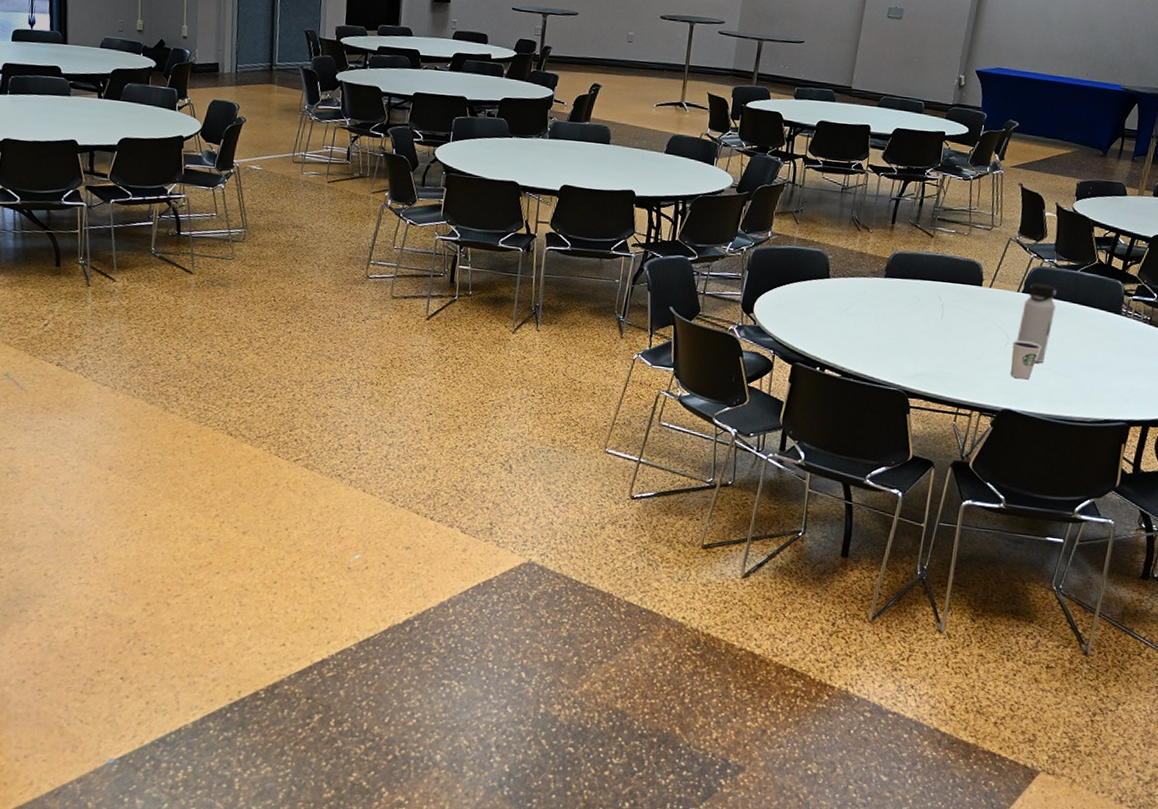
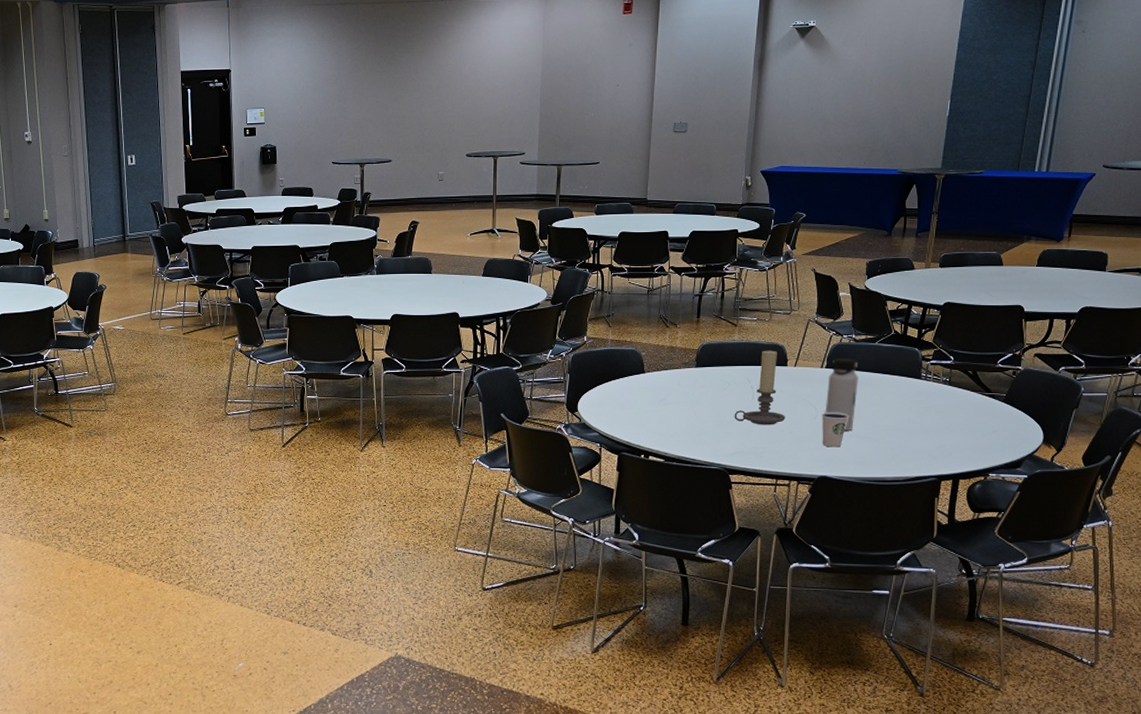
candle holder: none [920,266,975,349] -> present [734,350,786,425]

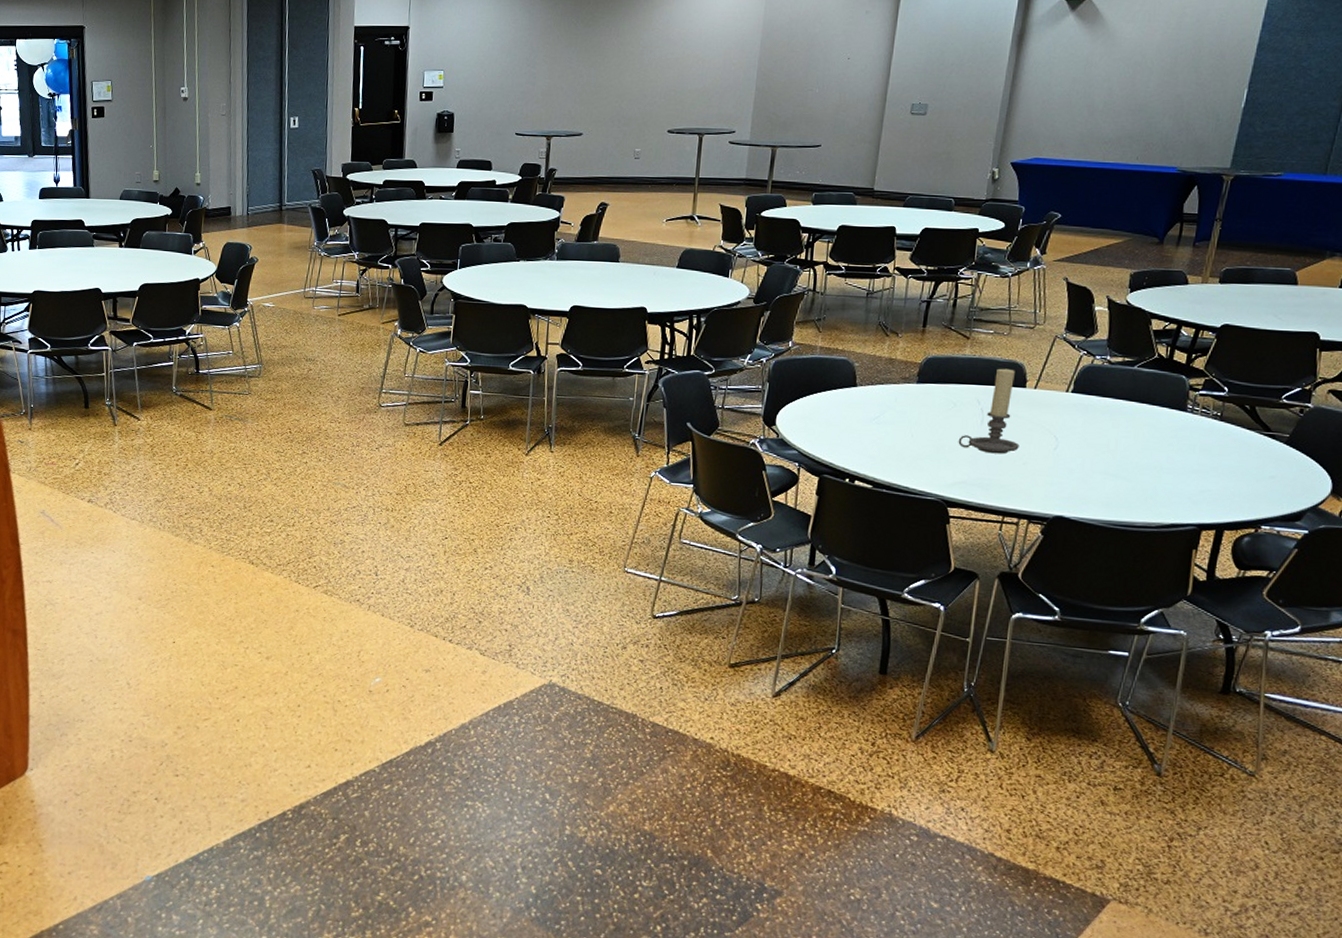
dixie cup: present [821,412,848,447] -> none [1061,443,1095,484]
water bottle: present [825,358,858,430] -> none [1067,382,1111,466]

